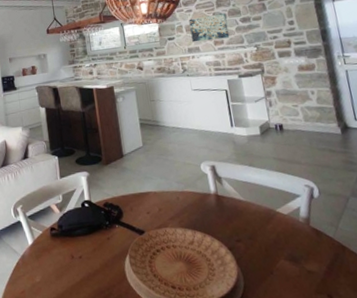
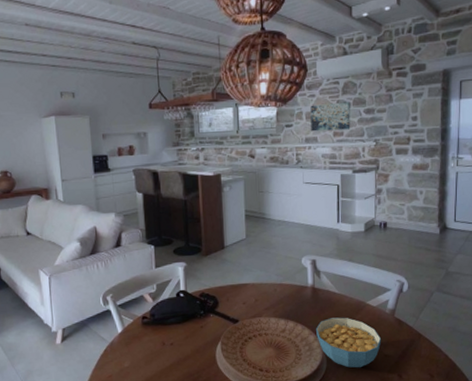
cereal bowl: none [226,227,301,287] -> present [316,317,382,368]

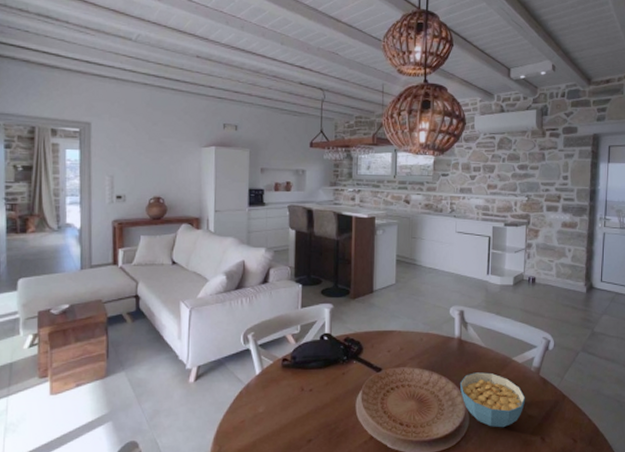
wall art: present [310,102,351,132] -> none [466,156,505,184]

